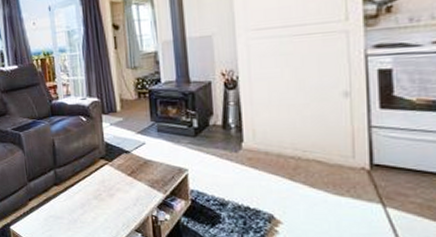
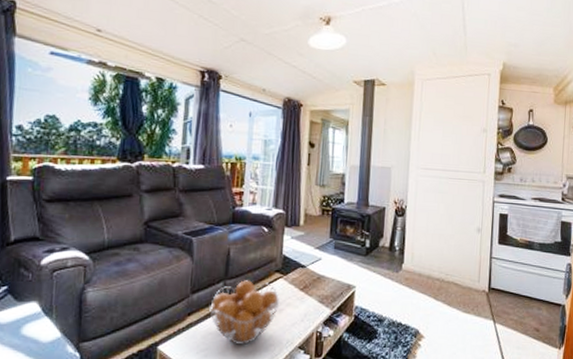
fruit basket: none [46,168,109,227] -> present [209,280,279,345]

